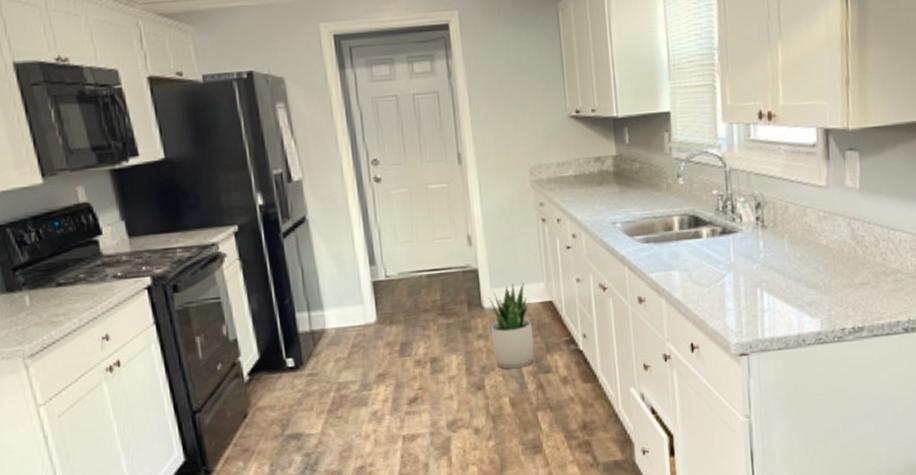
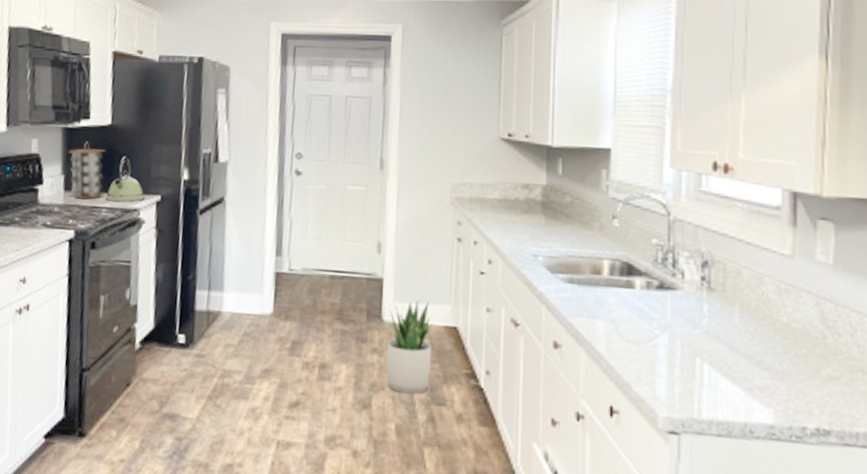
spice rack: none [123,180,177,244] -> present [68,141,106,200]
kettle: none [177,189,221,240] -> present [105,156,145,202]

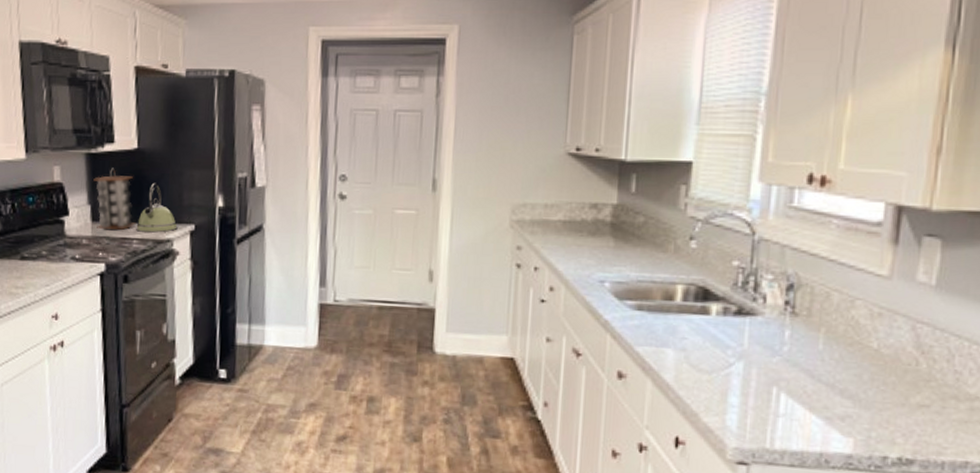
planter: present [386,300,434,394] -> none [438,331,489,427]

